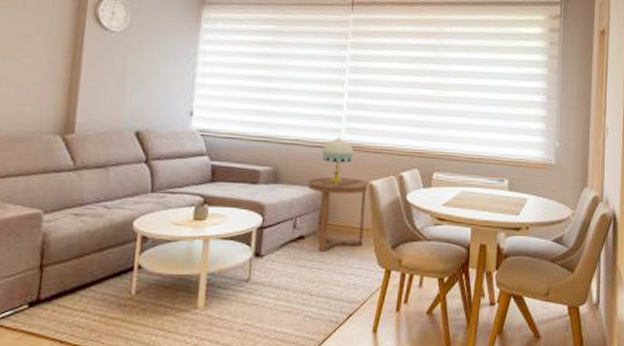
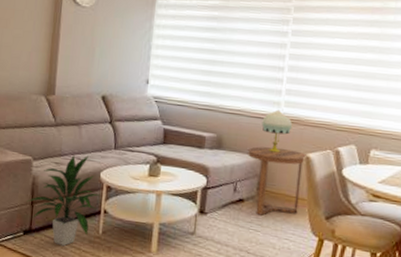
indoor plant: none [33,201,133,316] -> present [26,154,100,247]

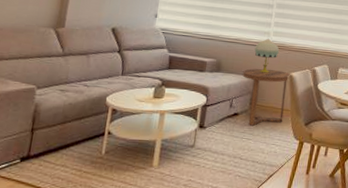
indoor plant: present [26,154,100,247] -> none [26,81,105,170]

